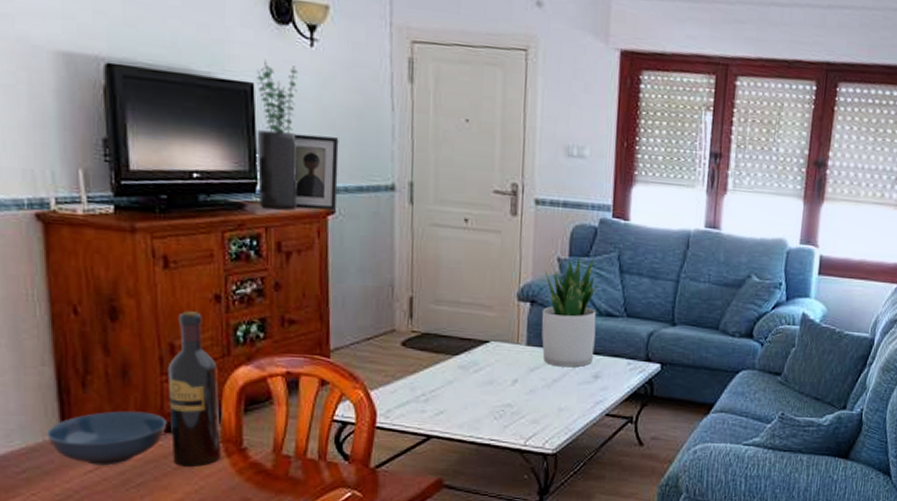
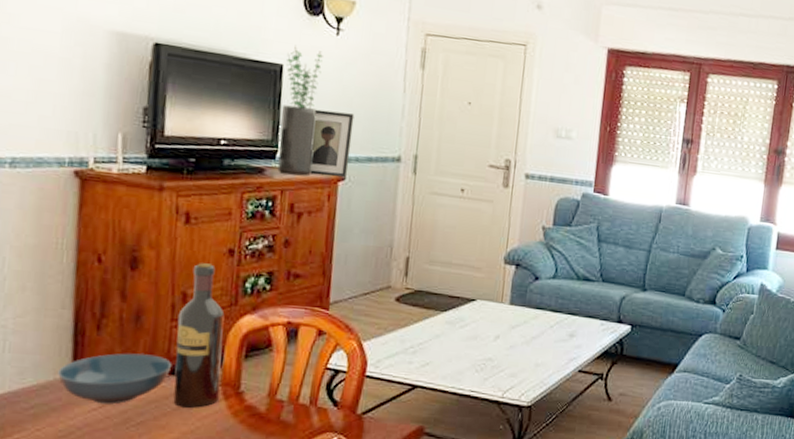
planter: present [541,257,599,368] -> none [523,226,578,327]

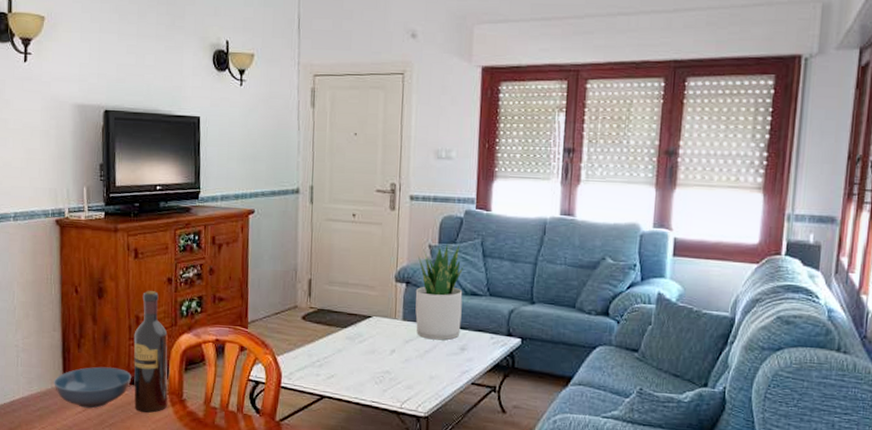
vase: present [277,44,323,177] -> none [200,98,231,213]
picture frame: present [311,109,355,178] -> none [226,153,259,211]
planter: none [523,226,578,327] -> present [415,244,464,341]

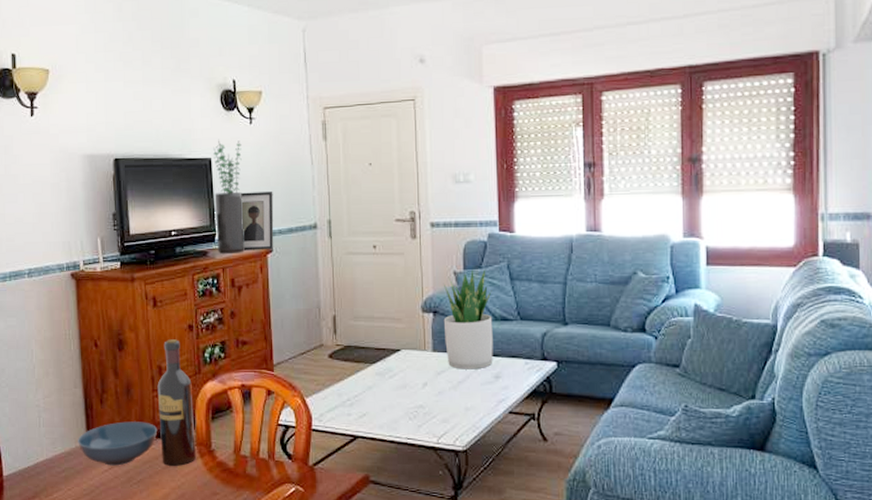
vase: none [200,98,231,213] -> present [213,139,246,255]
picture frame: none [226,153,259,211] -> present [241,192,274,251]

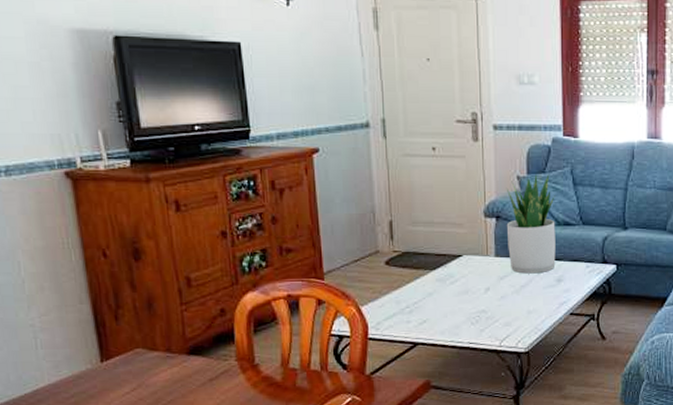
bowl: present [78,421,158,466] -> none [88,338,190,388]
wine bottle: present [157,339,196,466] -> none [186,247,237,384]
vase: present [213,139,246,255] -> none [243,20,287,154]
picture frame: present [241,192,274,251] -> none [279,84,321,150]

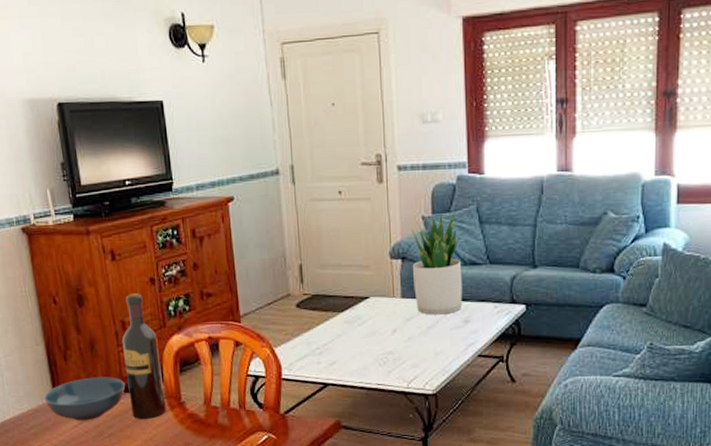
bowl: none [88,338,190,388] -> present [44,377,126,421]
wine bottle: none [186,247,237,384] -> present [121,293,166,419]

